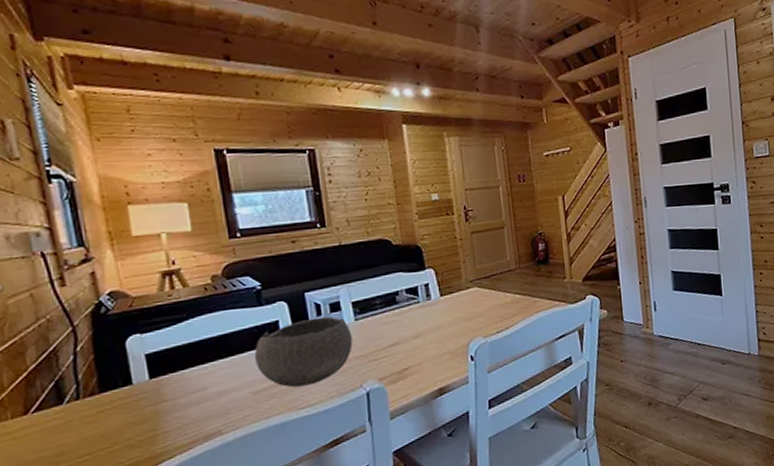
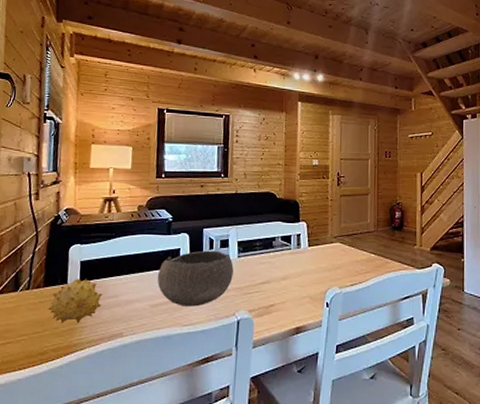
fruit: none [110,374,186,432] -> present [47,279,103,324]

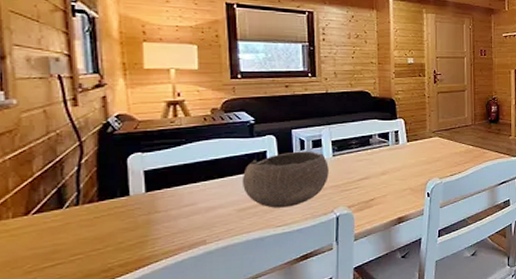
fruit: present [47,279,103,324] -> none [106,189,177,237]

